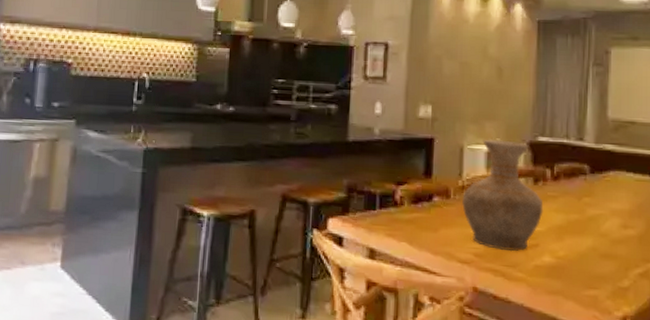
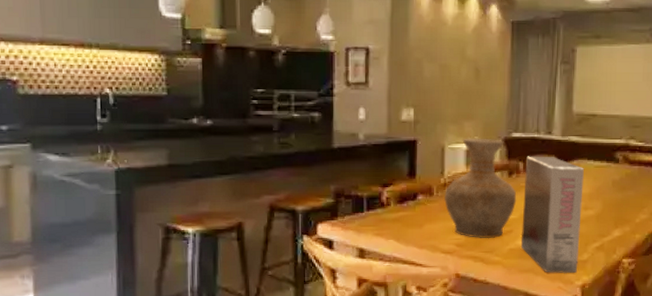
cereal box: none [548,163,622,301] -> present [521,156,584,274]

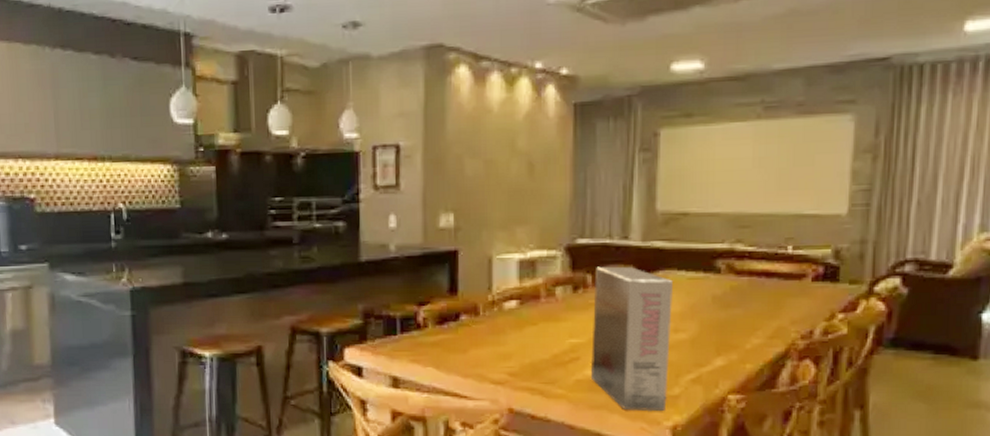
vase: present [444,138,517,239] -> none [493,245,584,368]

